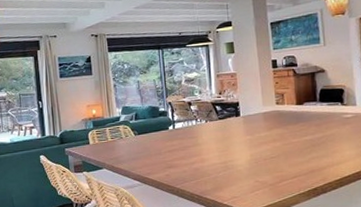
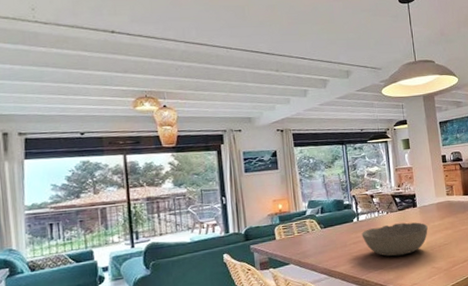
bowl: none [177,132,252,167] -> present [361,222,428,257]

